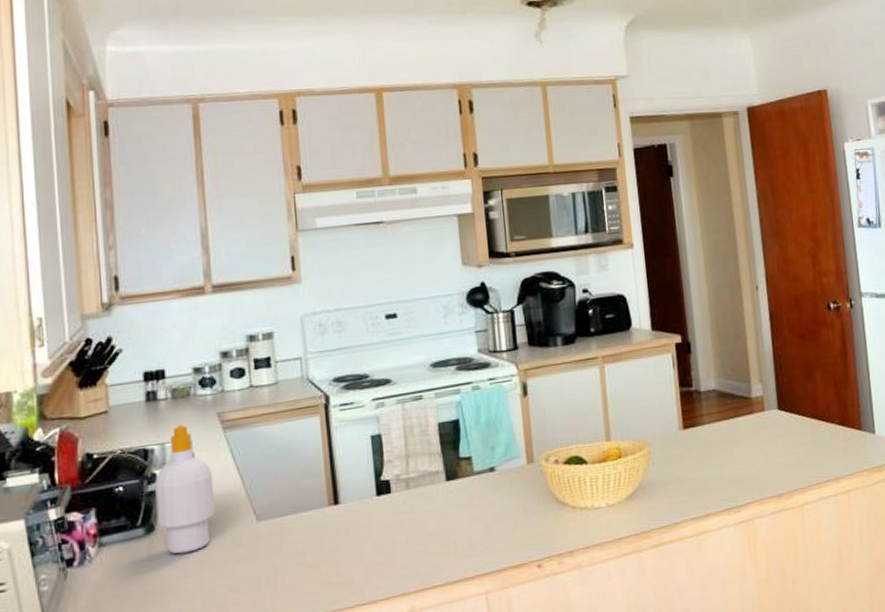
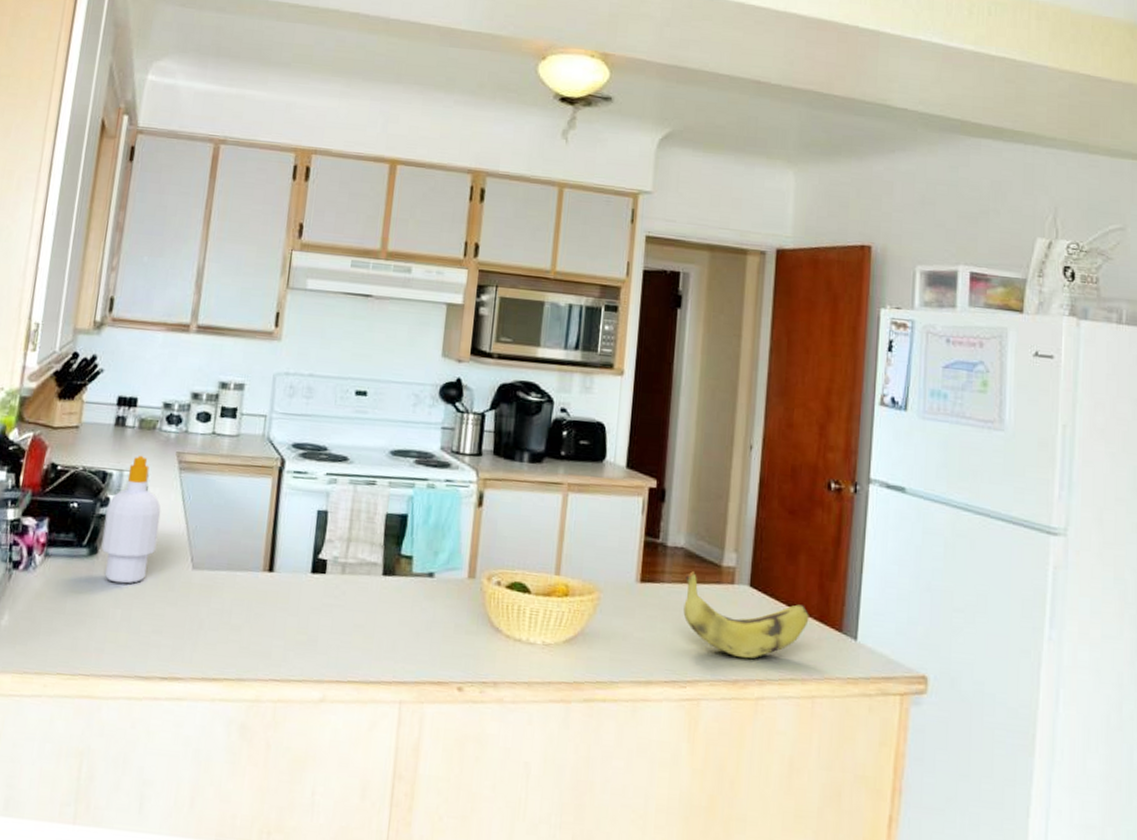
banana: none [721,408,833,474] -> present [683,571,809,659]

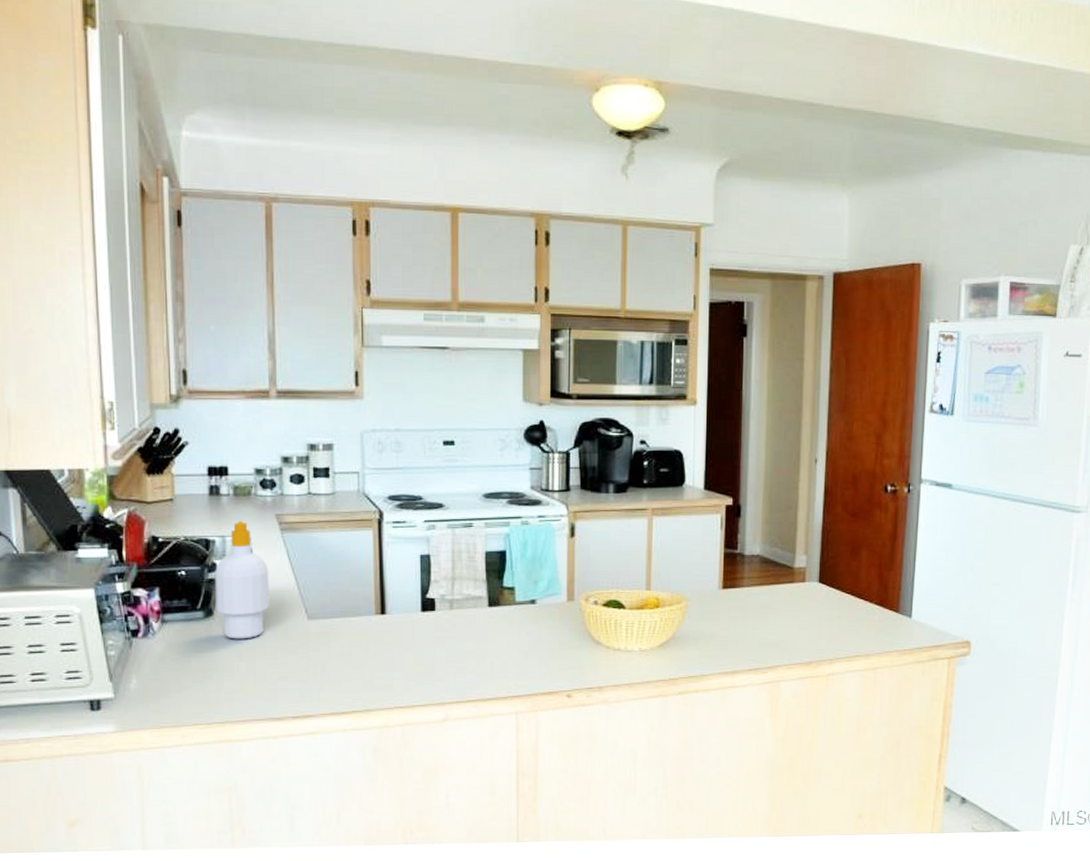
banana: present [683,571,809,659] -> none [761,575,871,644]

